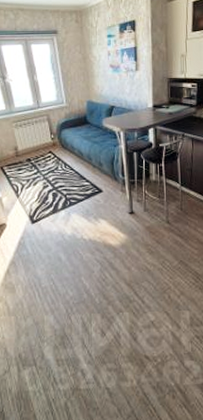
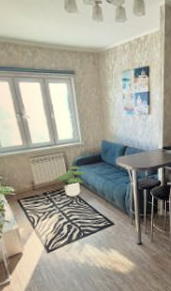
potted plant: none [37,129,71,163] -> present [54,166,86,197]

